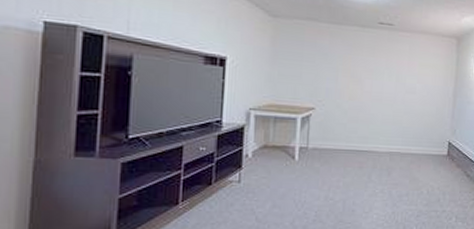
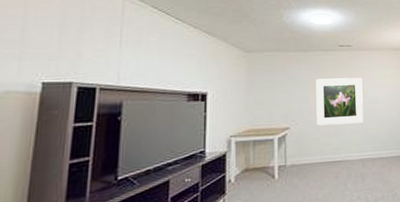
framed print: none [345,58,401,114] -> present [316,77,364,126]

